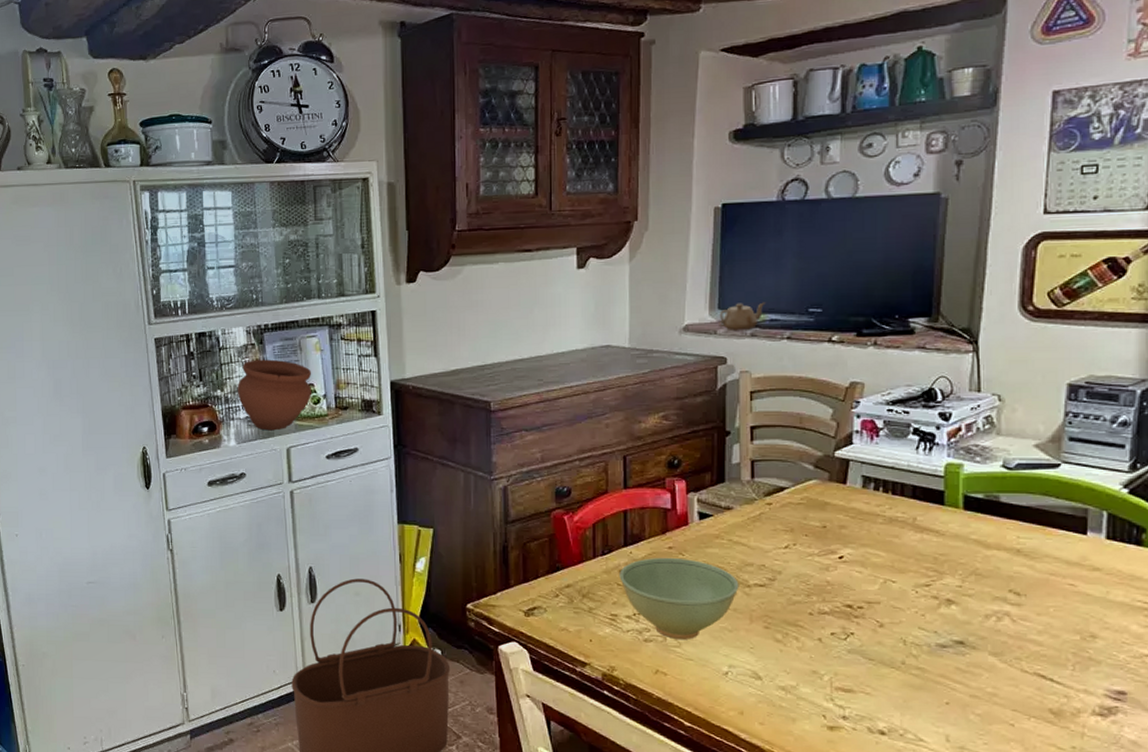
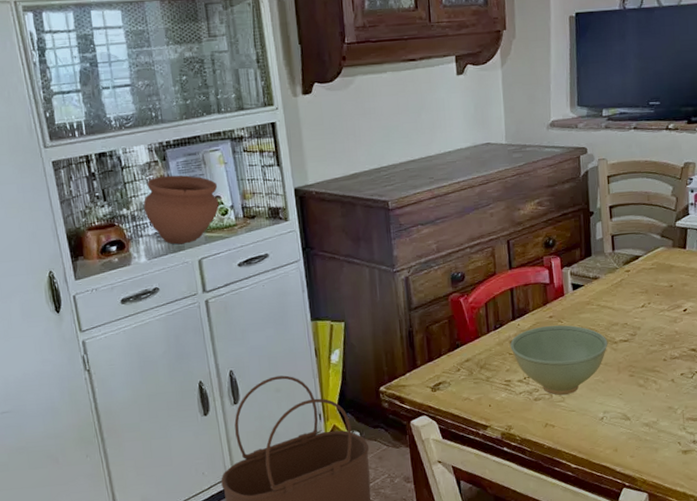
teapot: present [719,302,766,332] -> none [578,98,615,125]

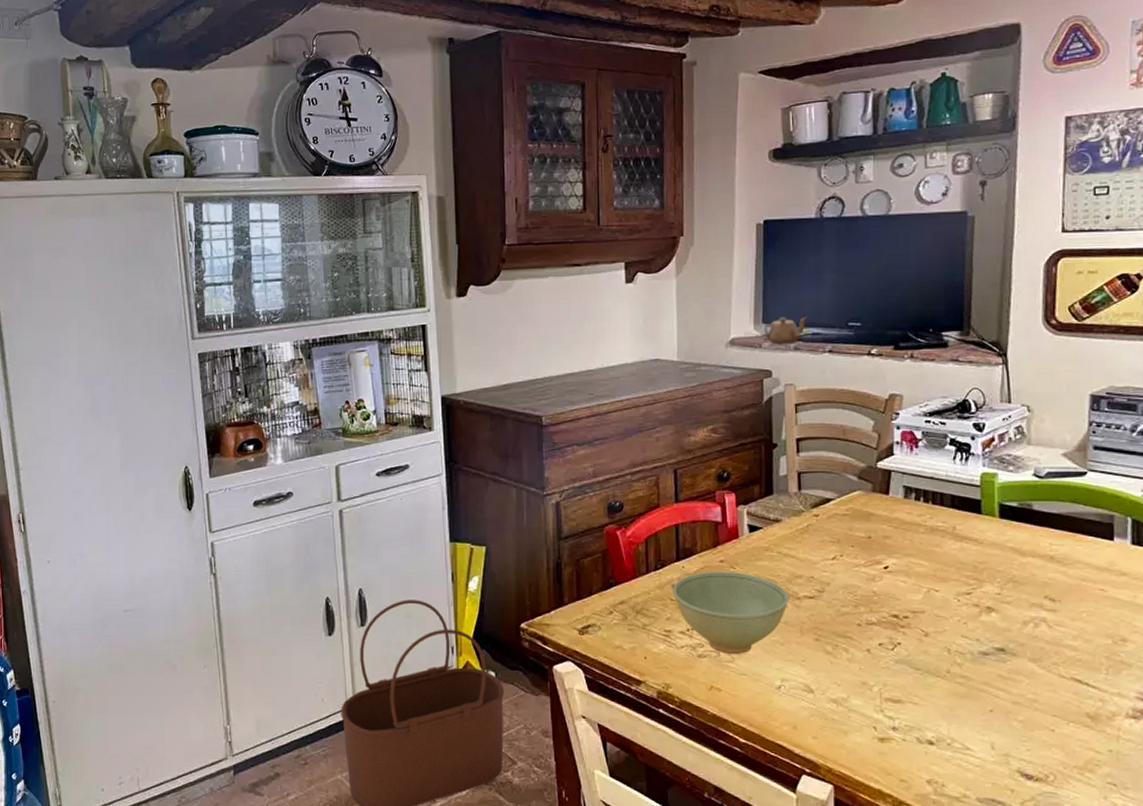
ceramic pot: present [143,175,220,245] -> none [284,374,362,448]
teapot: none [578,98,615,125] -> present [763,316,808,345]

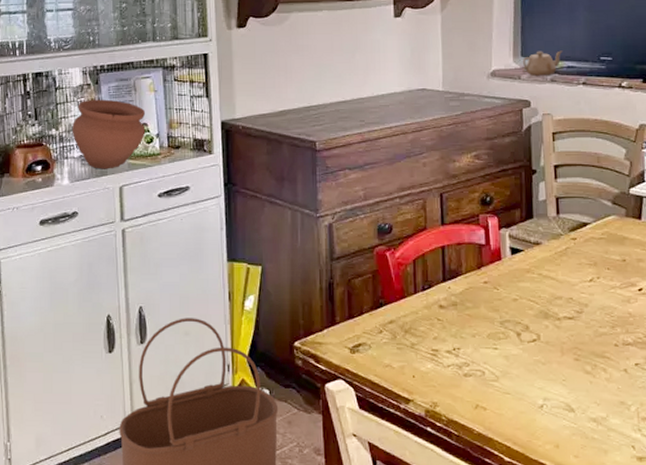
ceramic pot: none [284,374,362,448] -> present [71,99,146,169]
bowl: present [672,571,790,654] -> none [439,291,550,373]

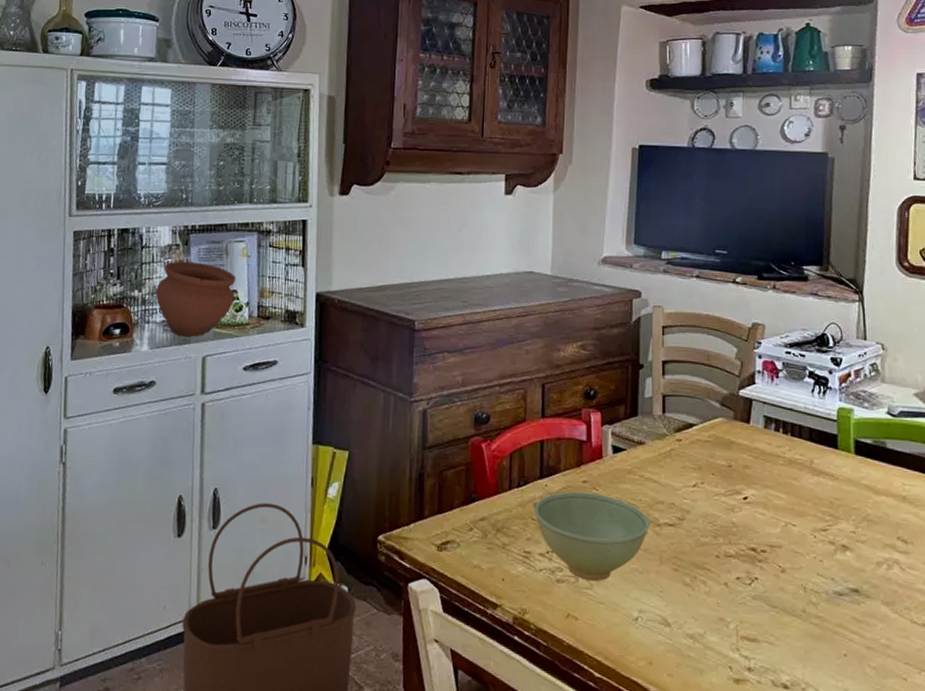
bowl: none [439,291,550,373] -> present [534,491,650,581]
teapot: present [522,50,563,77] -> none [634,239,677,267]

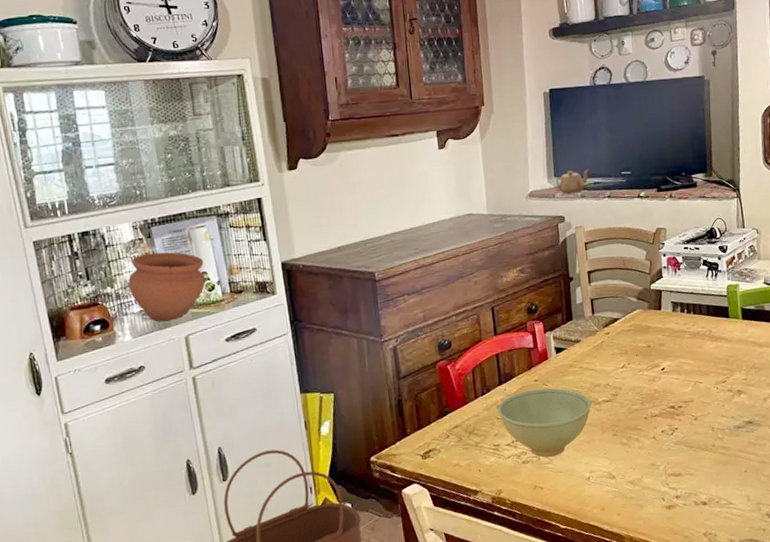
teapot: none [634,239,677,267] -> present [555,168,590,195]

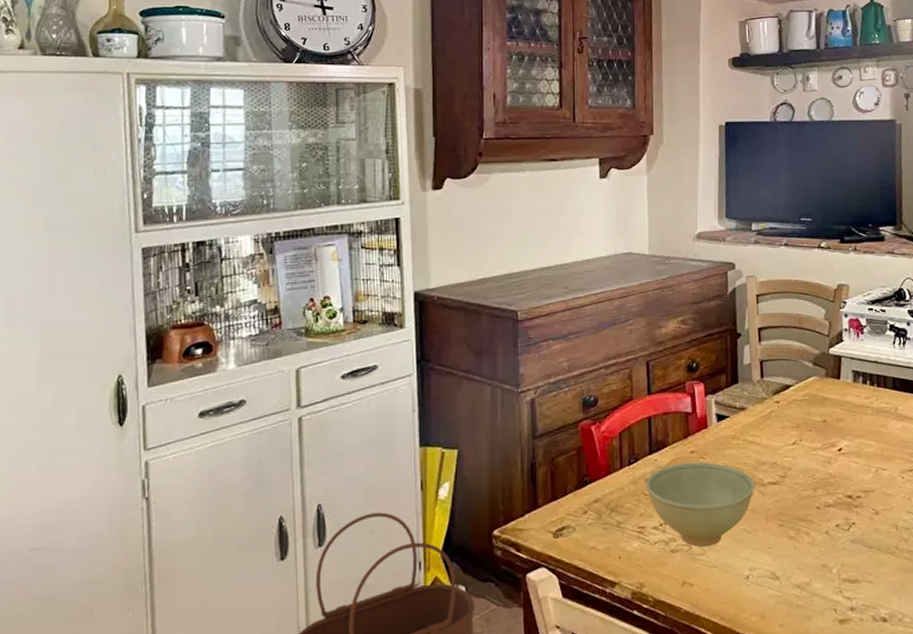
ceramic pot: present [127,252,206,322] -> none [240,270,328,350]
teapot: present [555,168,590,195] -> none [727,212,765,239]

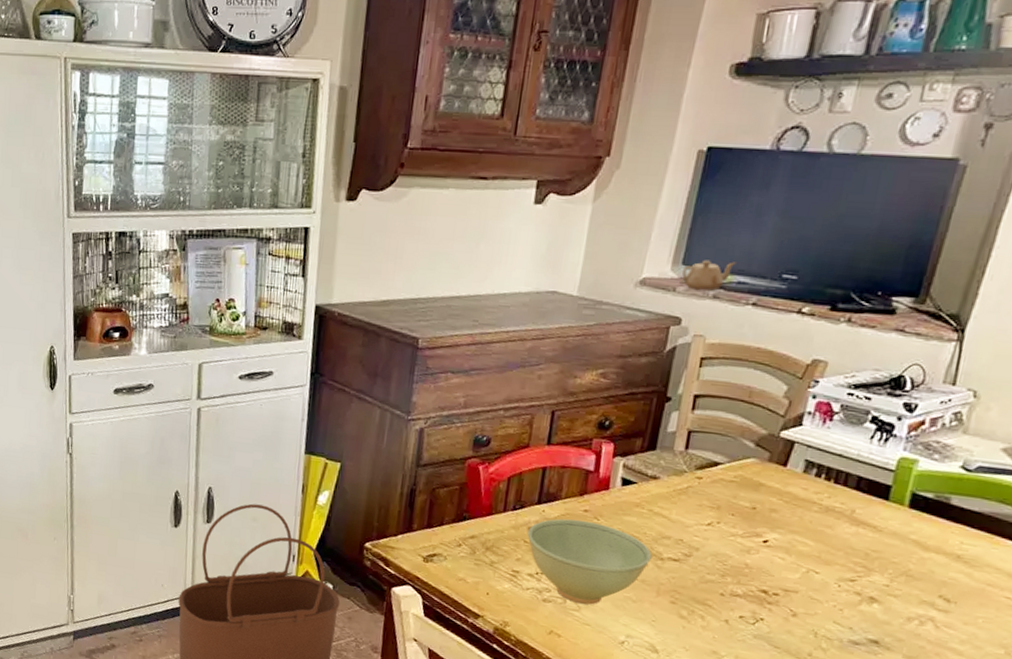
teapot: none [727,212,765,239] -> present [679,260,736,292]

